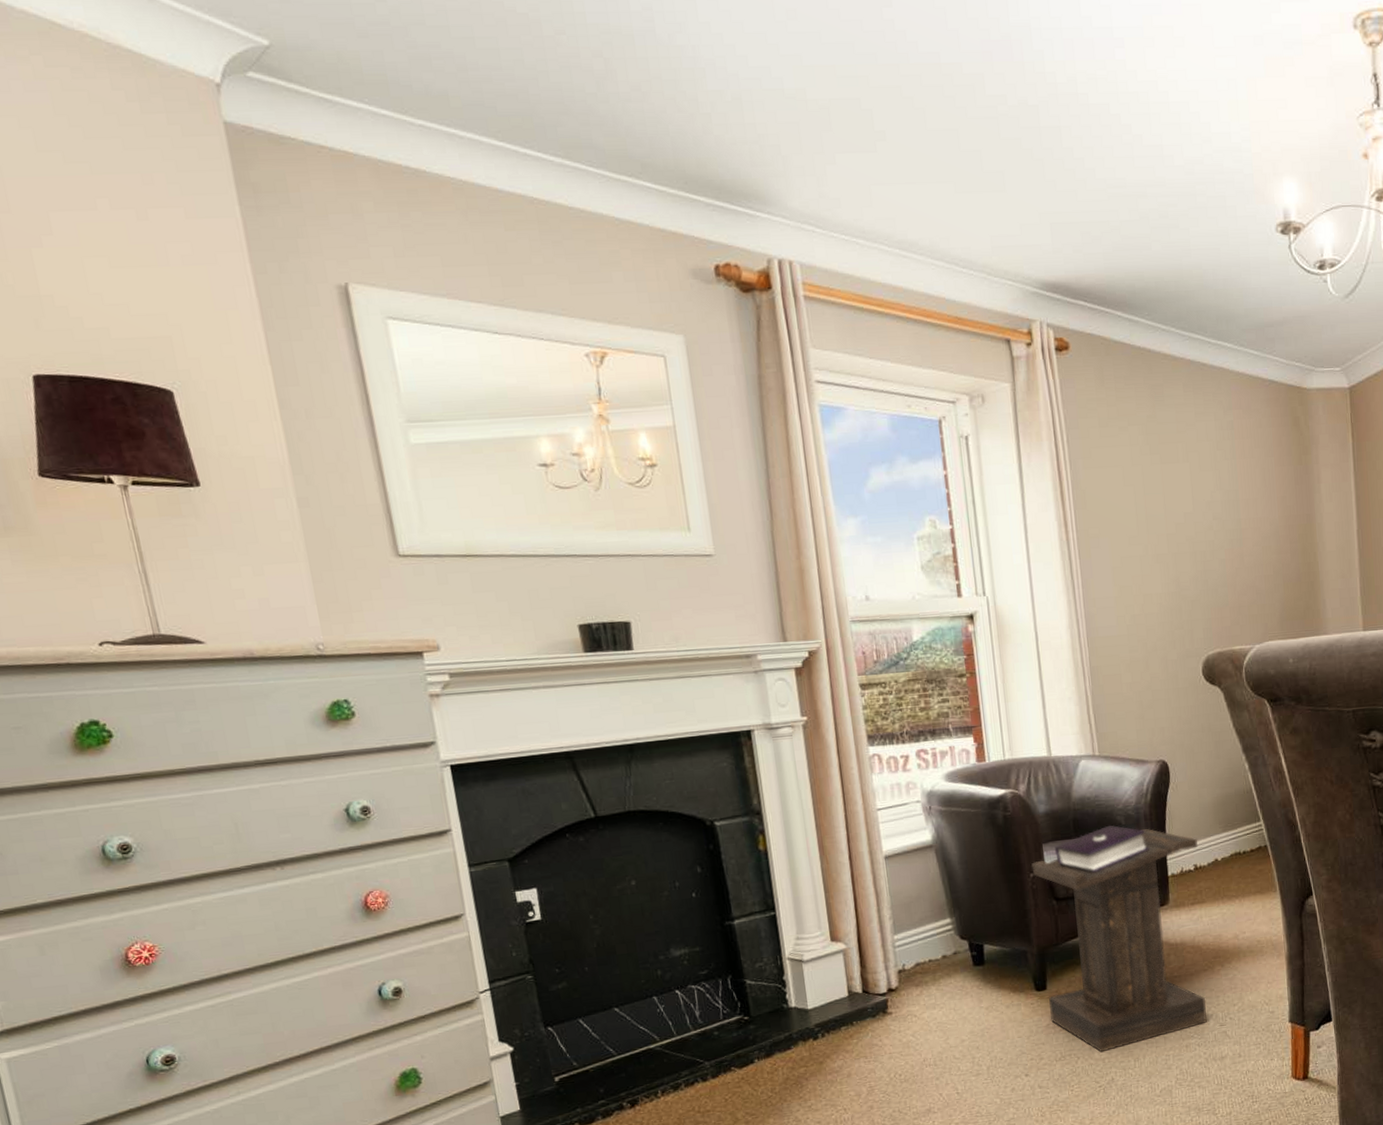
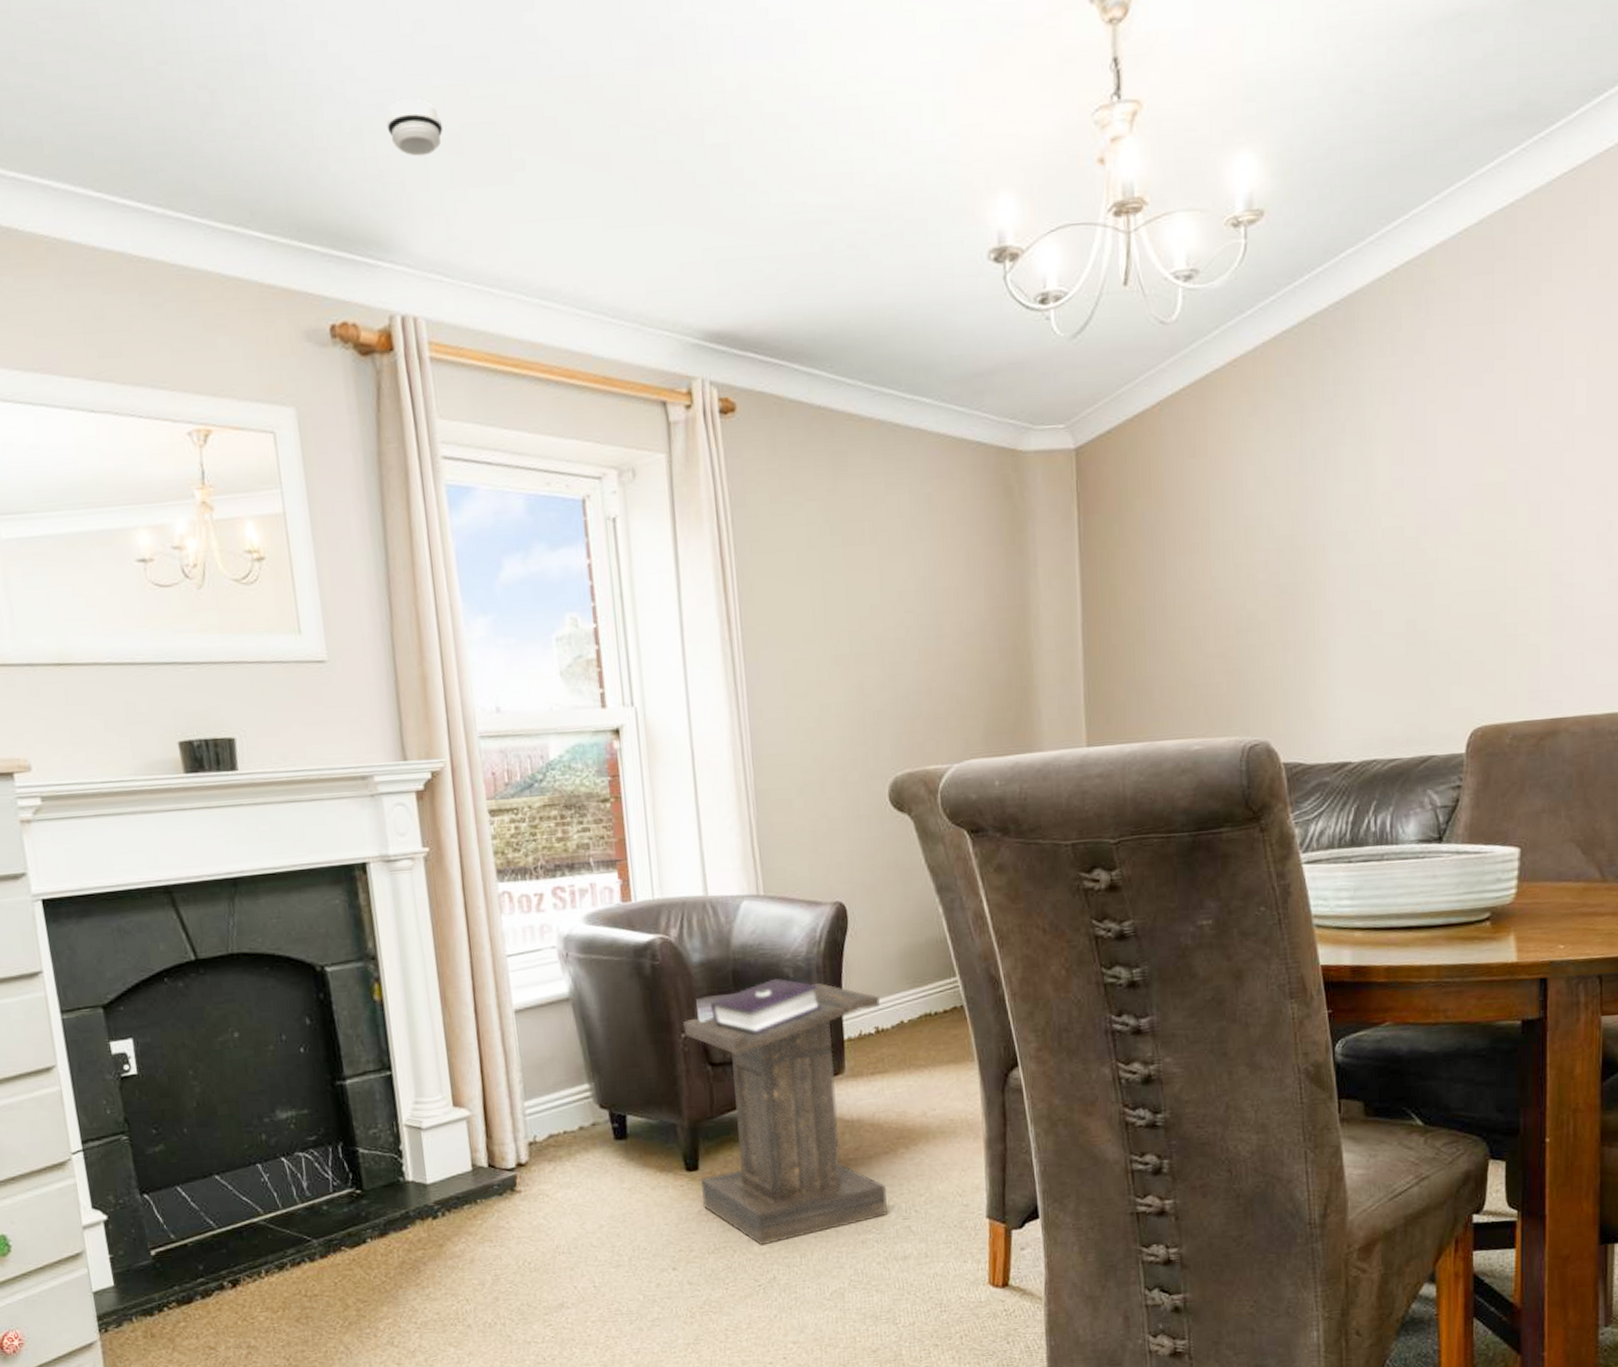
smoke detector: none [763,76,814,125] -> present [386,99,444,157]

